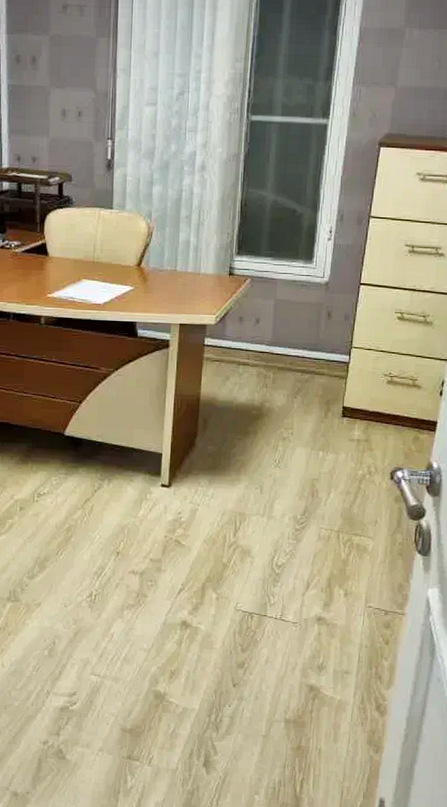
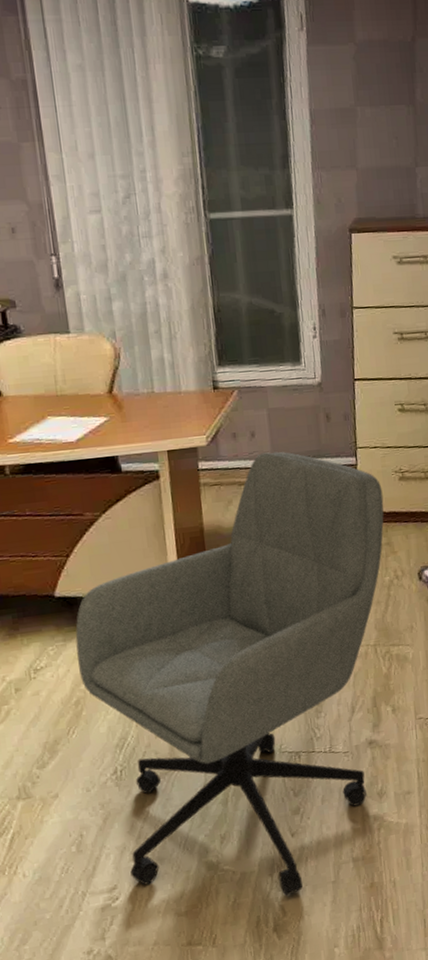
office chair: none [75,339,370,737] -> present [75,451,384,895]

